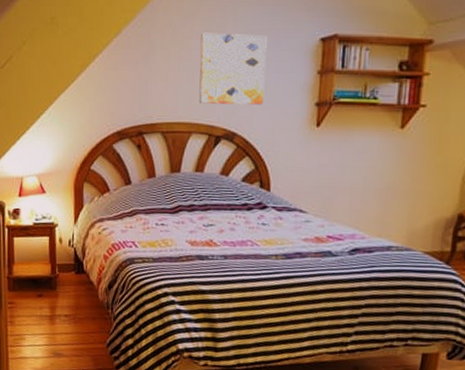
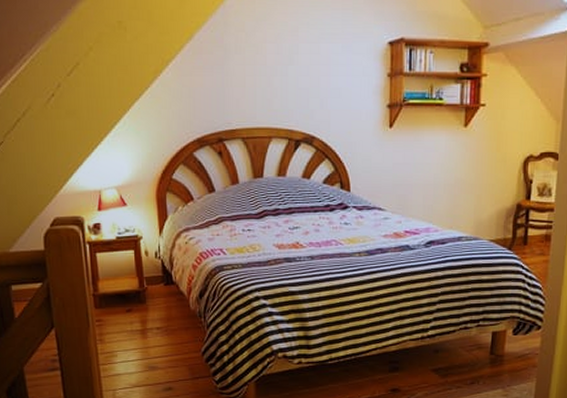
wall art: present [198,32,267,105] -> none [275,37,340,108]

